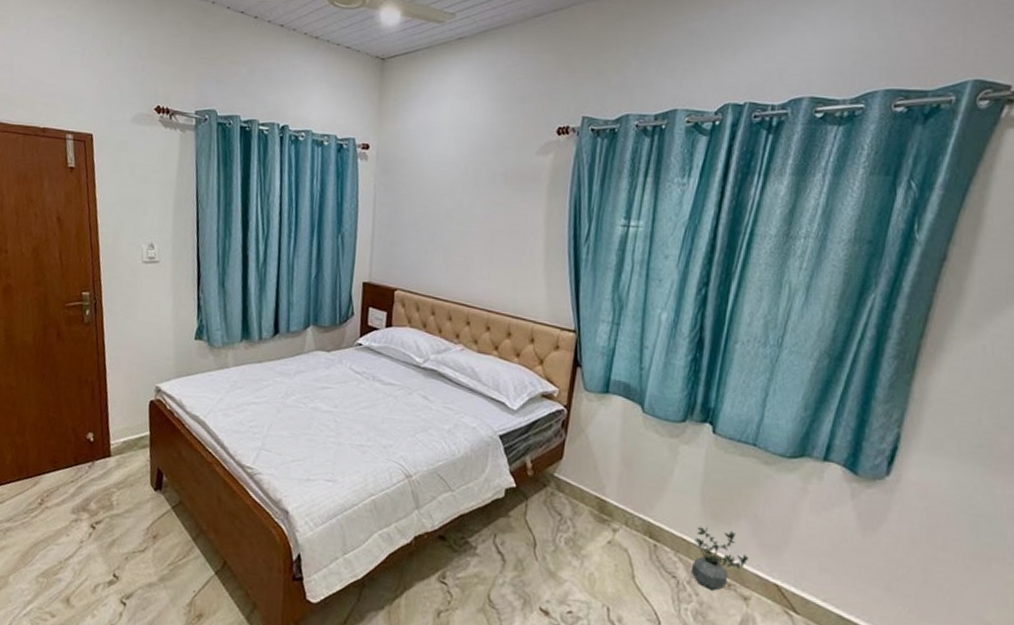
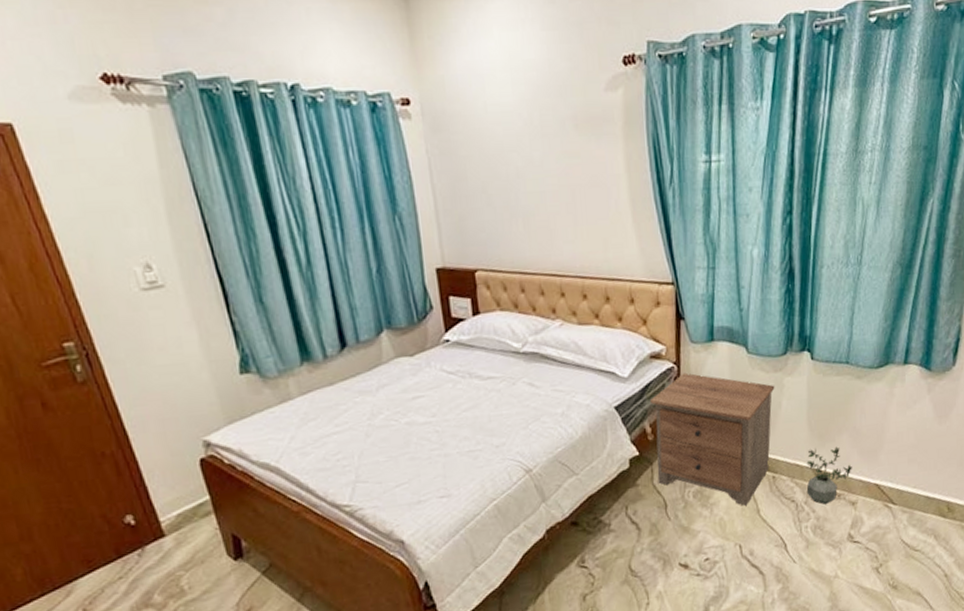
nightstand: none [530,417,668,568] -> present [649,372,775,506]

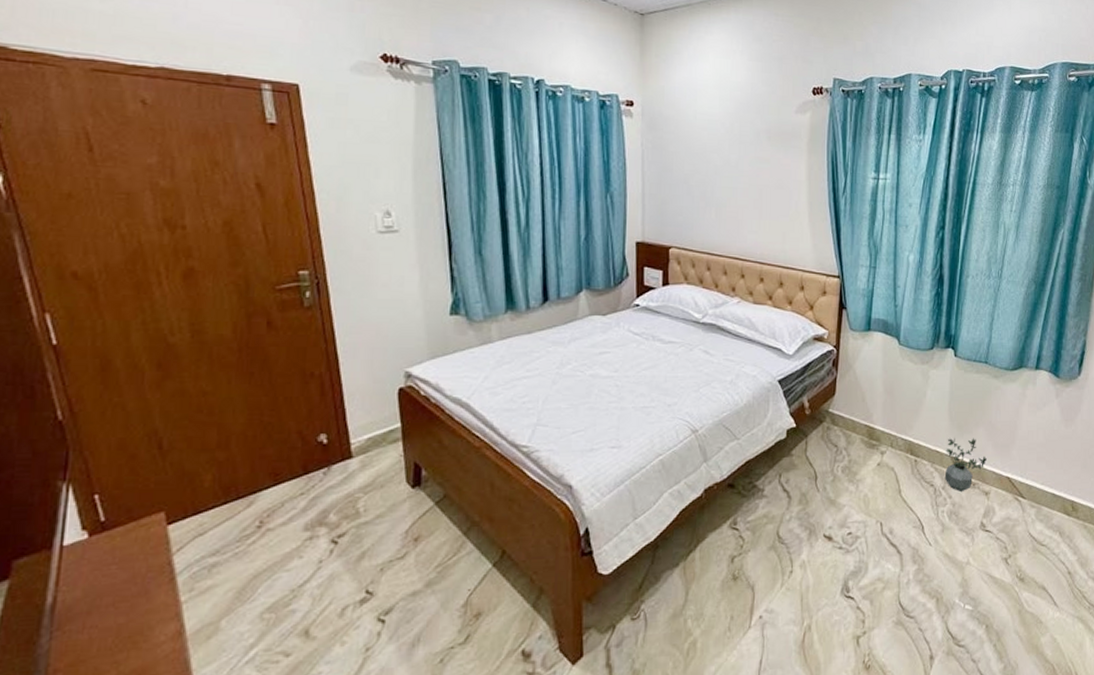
nightstand: present [649,372,775,506] -> none [809,356,921,485]

